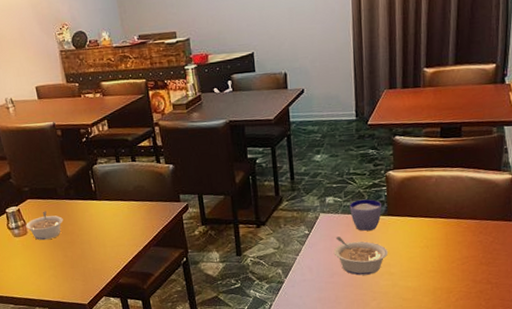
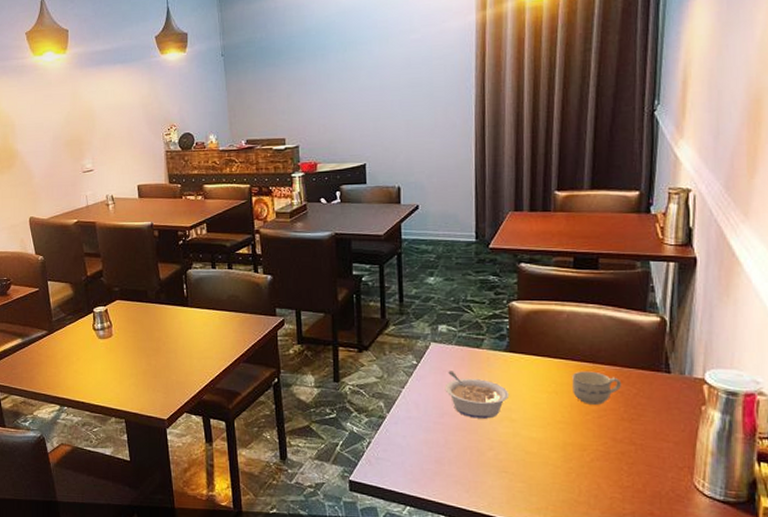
legume: present [26,211,64,241] -> none [112,313,151,345]
cup: present [349,199,382,231] -> none [465,331,504,367]
cup: none [440,225,481,254] -> present [572,371,622,405]

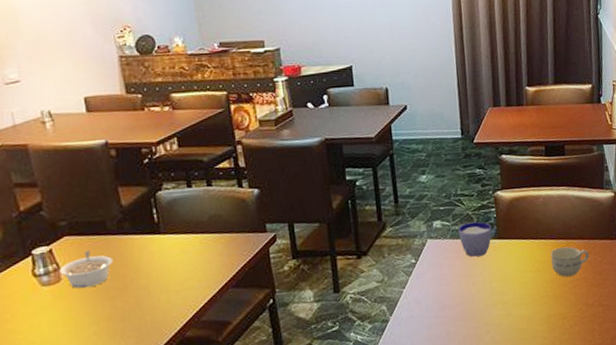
legume: none [112,313,151,345] -> present [59,250,113,289]
legume: present [444,371,510,419] -> none [443,264,501,307]
cup: none [465,331,504,367] -> present [458,221,492,257]

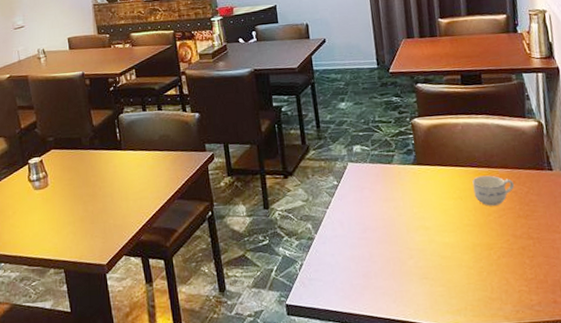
legume: present [59,250,113,289] -> none [47,161,86,194]
cup: present [458,221,492,257] -> none [377,147,411,182]

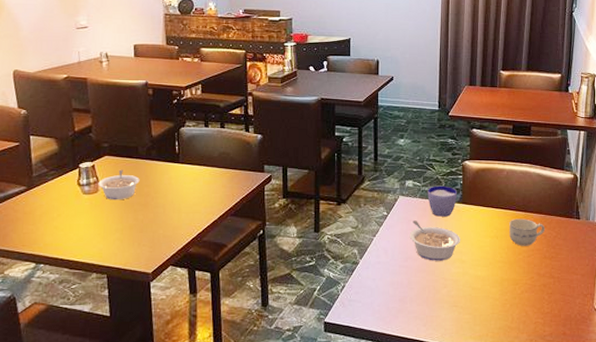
legume: none [47,161,86,194] -> present [98,169,140,201]
legume: none [364,187,422,230] -> present [409,220,461,261]
cup: none [377,147,411,182] -> present [427,185,458,217]

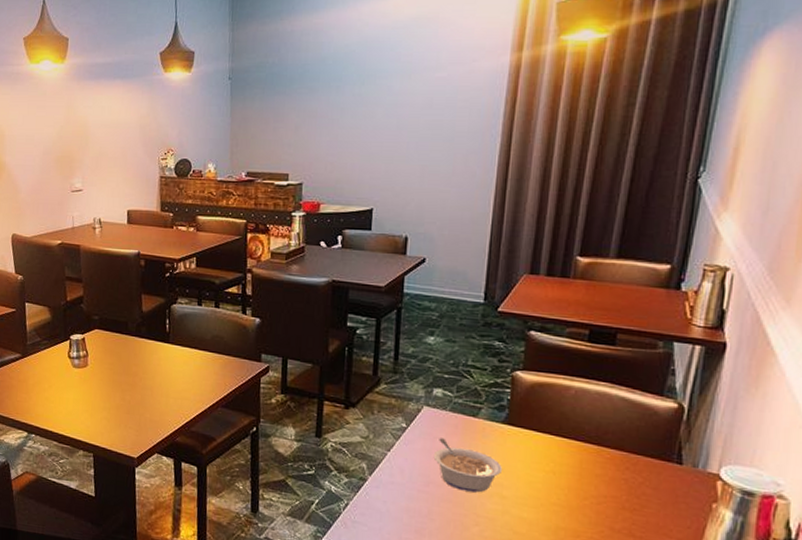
legume: present [98,169,140,201] -> none [87,344,129,377]
cup: present [427,185,458,217] -> none [461,398,503,439]
cup: present [509,218,546,246] -> none [572,452,628,491]

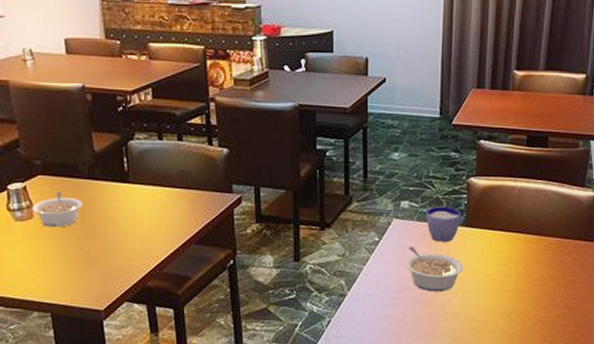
legume: none [87,344,129,377] -> present [32,191,83,228]
cup: none [461,398,503,439] -> present [426,206,461,242]

